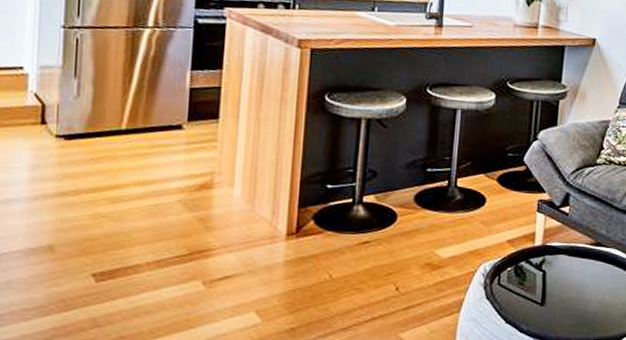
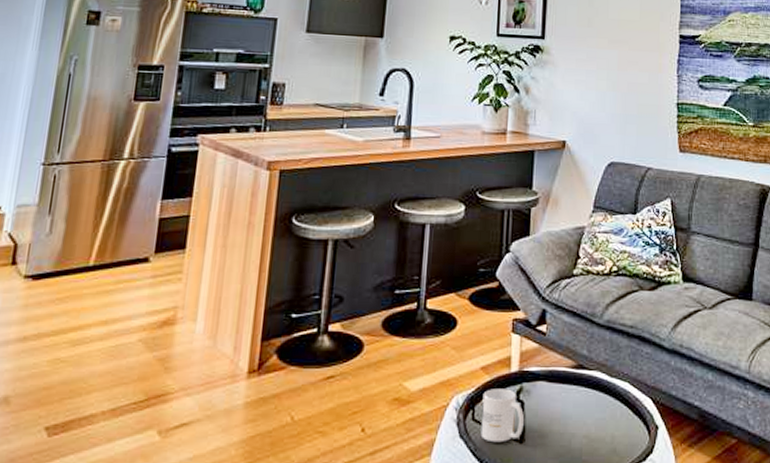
mug: none [505,259,546,305] -> present [480,389,525,443]

